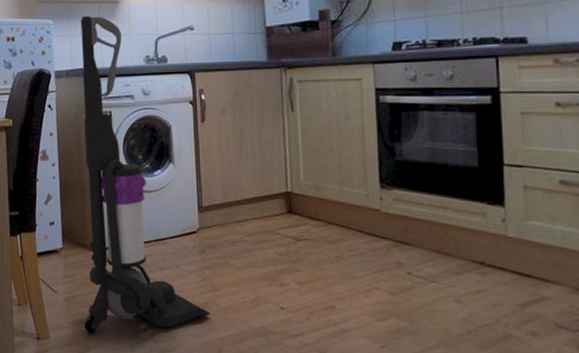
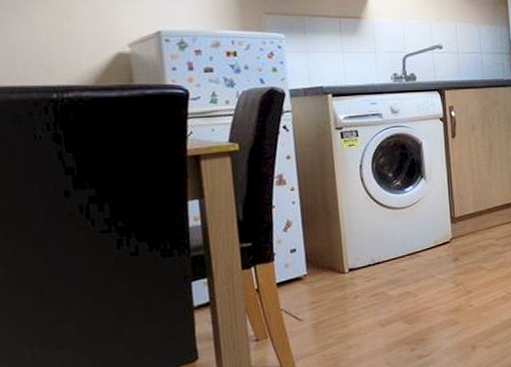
vacuum cleaner: present [80,15,211,334] -> none [318,30,465,355]

